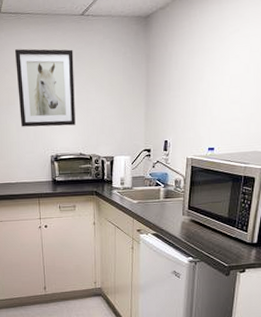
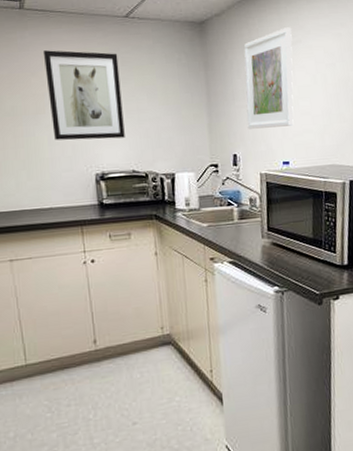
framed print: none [179,16,232,118] -> present [244,27,294,129]

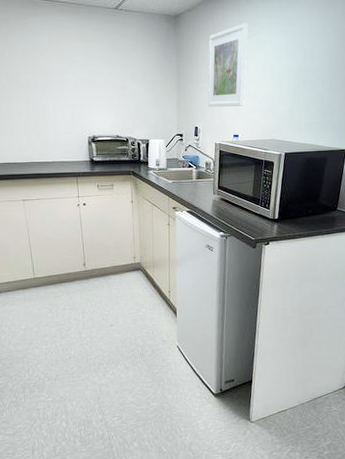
wall art: present [43,50,125,141] -> none [49,34,112,110]

